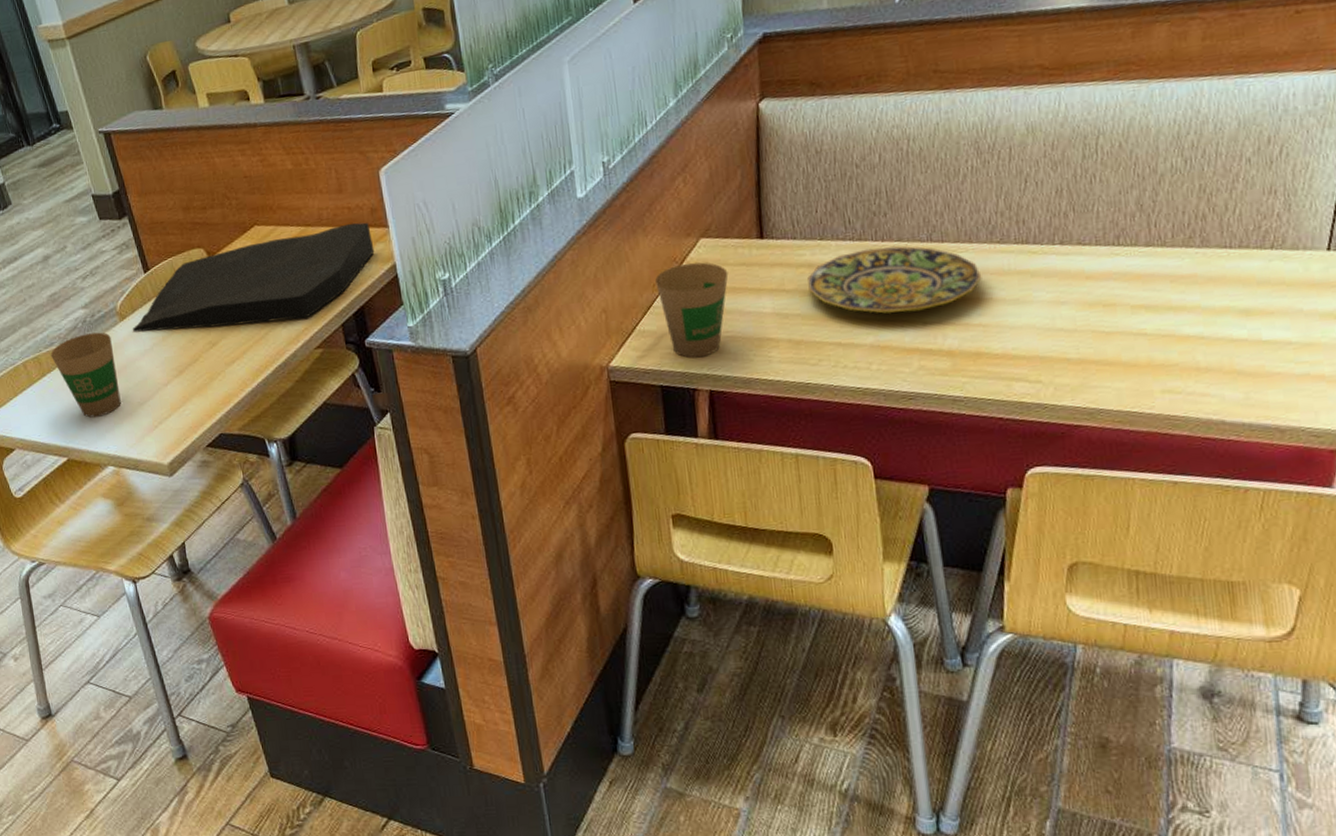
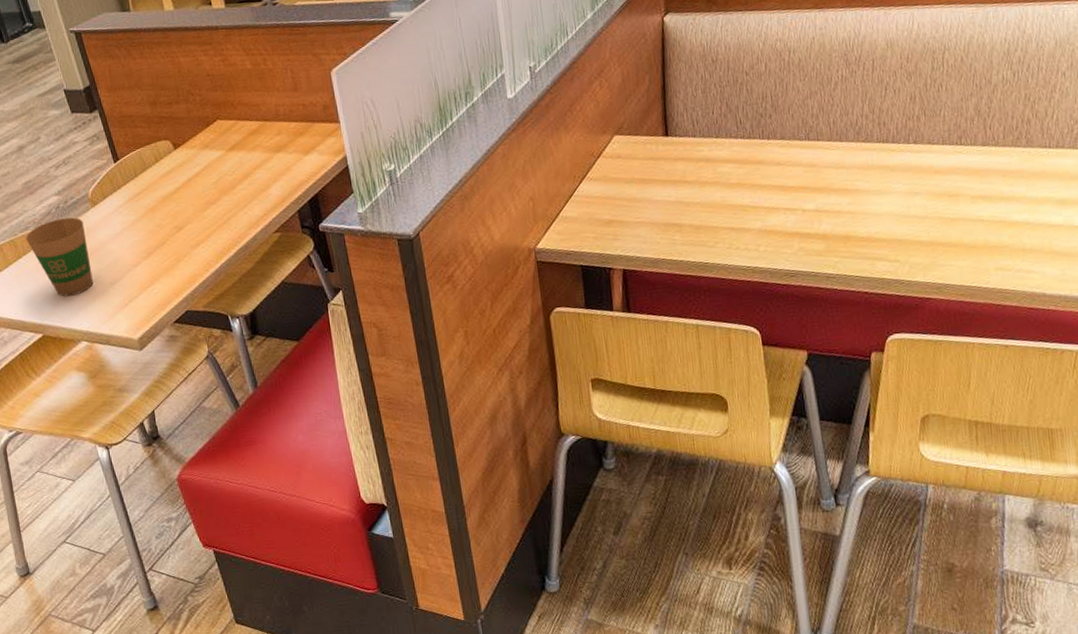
tray: present [133,222,375,332] -> none [104,118,327,218]
paper cup: present [655,262,729,358] -> none [576,156,639,241]
plate: present [808,246,982,314] -> none [706,143,850,202]

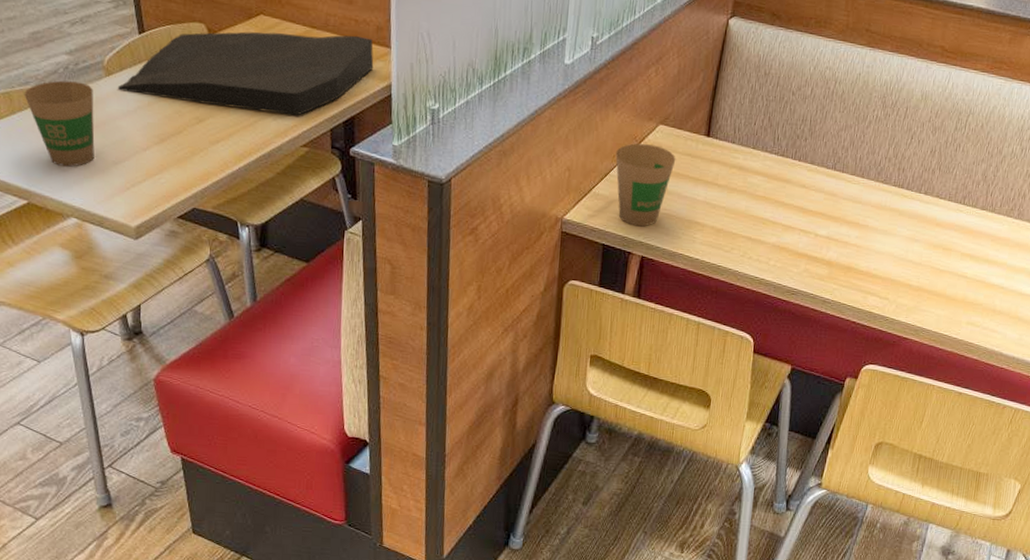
tray: none [104,118,327,218] -> present [118,31,374,116]
paper cup: none [576,156,639,241] -> present [615,143,676,227]

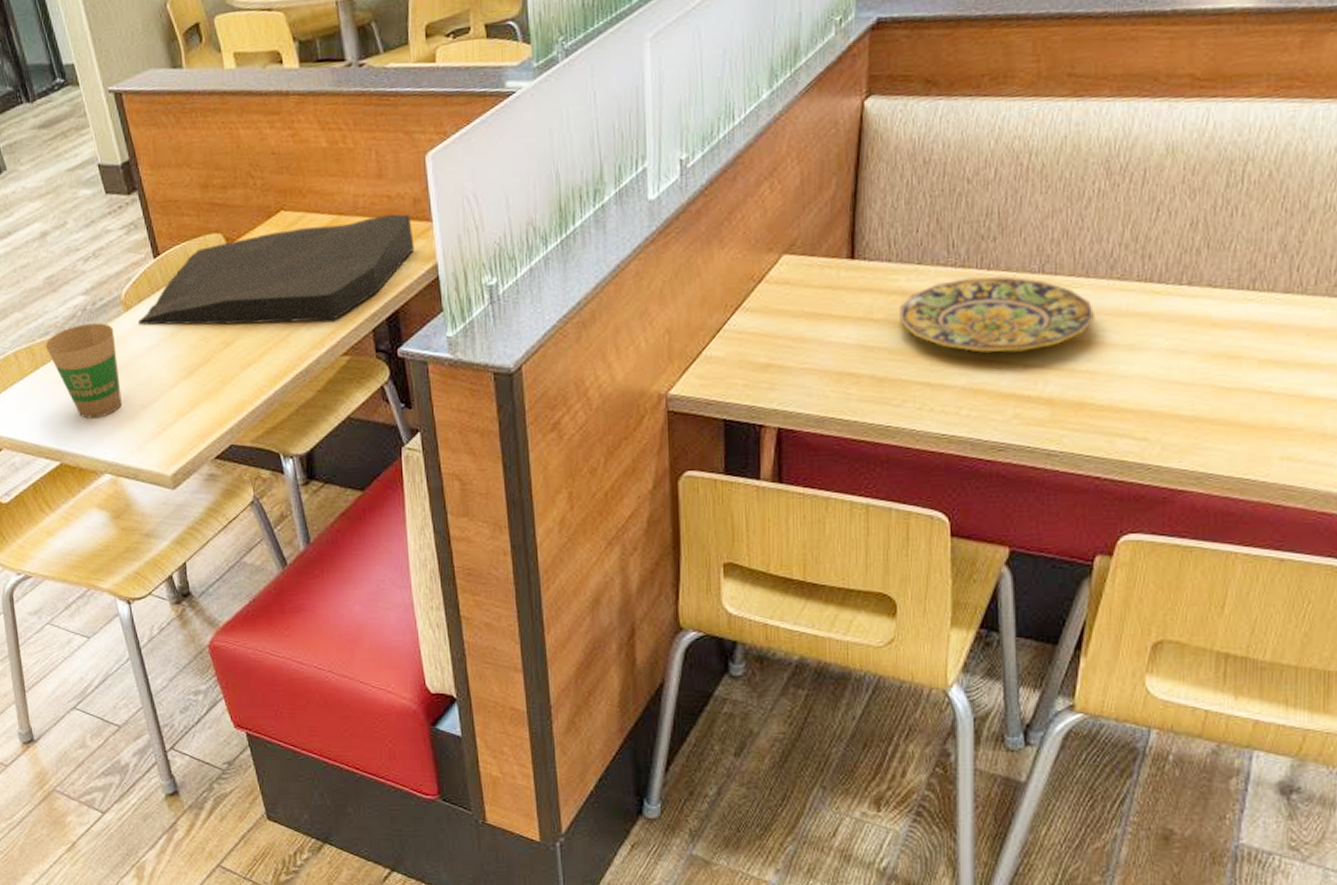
paper cup: present [615,143,676,227] -> none [728,282,811,391]
plate: none [736,164,865,224] -> present [900,276,1096,353]

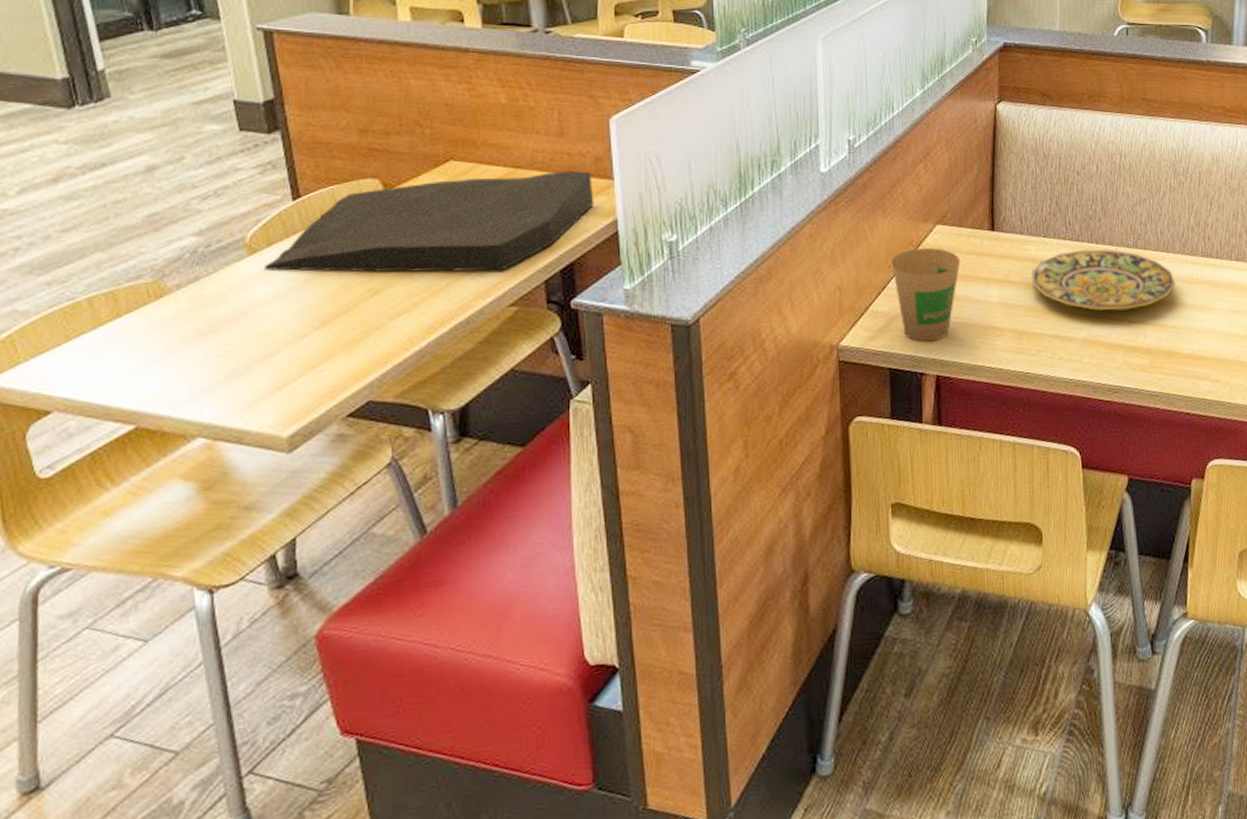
paper cup: present [45,323,122,419] -> none [134,267,232,374]
paper cup: none [728,282,811,391] -> present [891,248,961,342]

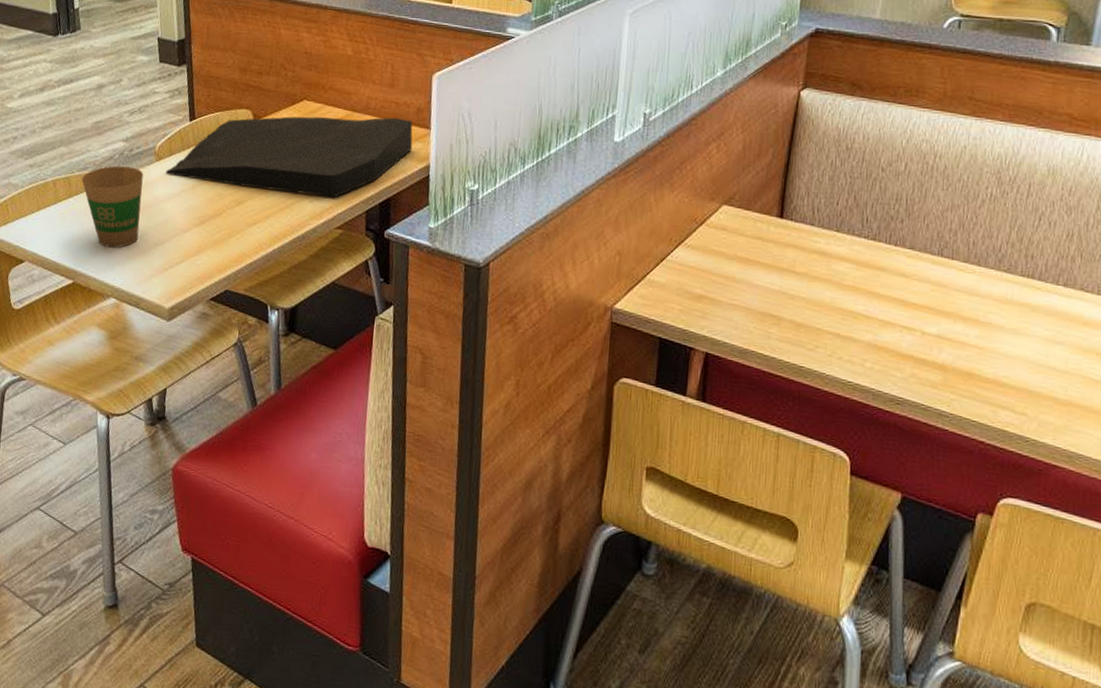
paper cup: none [134,267,232,374] -> present [81,166,144,248]
paper cup: present [891,248,961,342] -> none [673,225,744,319]
plate: present [1032,249,1176,311] -> none [818,249,985,320]

